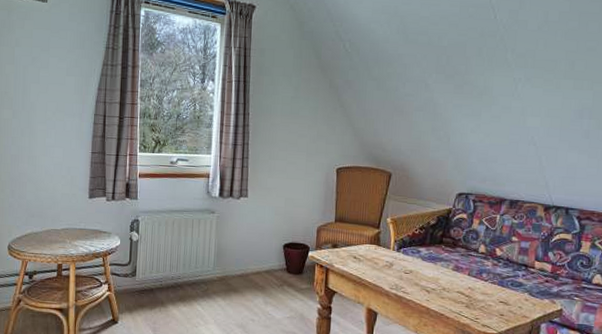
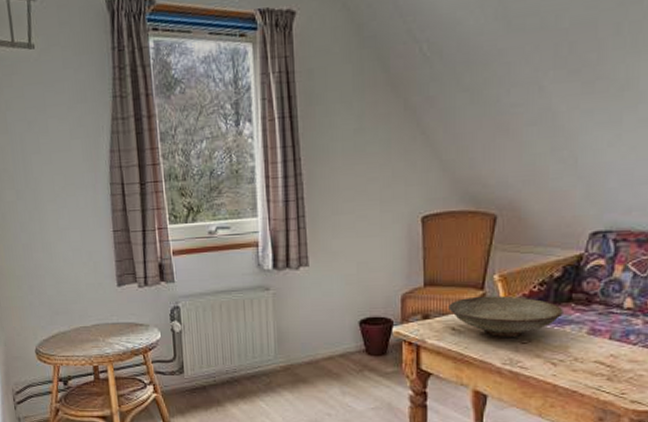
decorative bowl: none [352,233,436,268] -> present [449,295,563,338]

